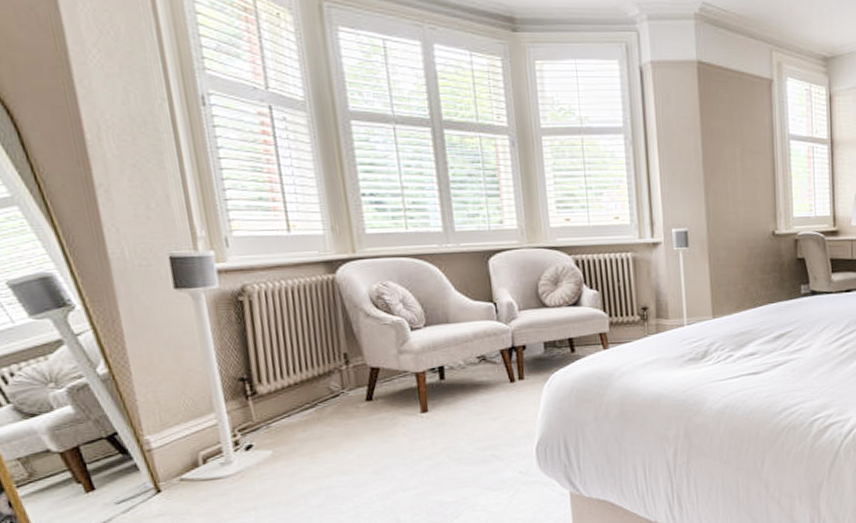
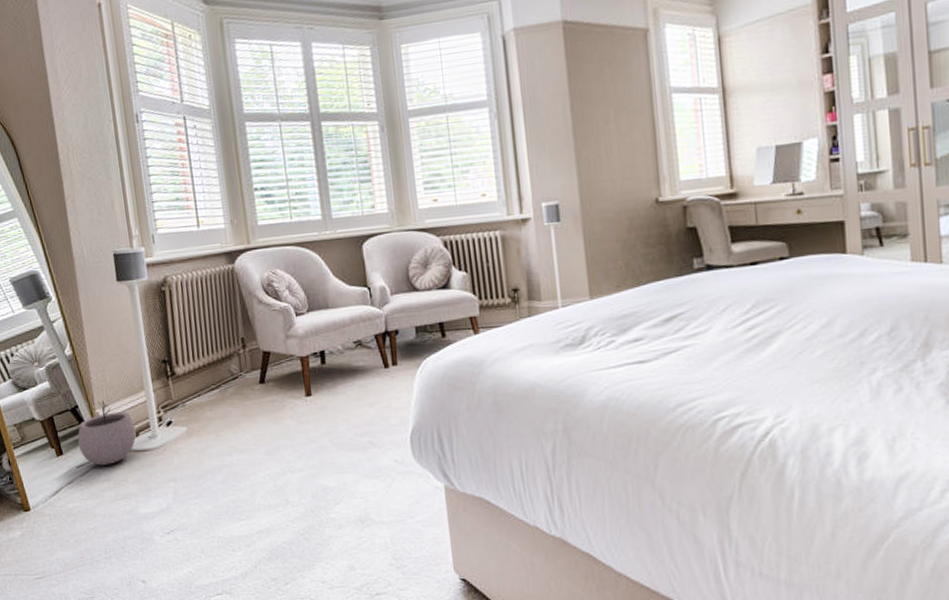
plant pot: none [117,425,203,499] -> present [77,400,136,466]

